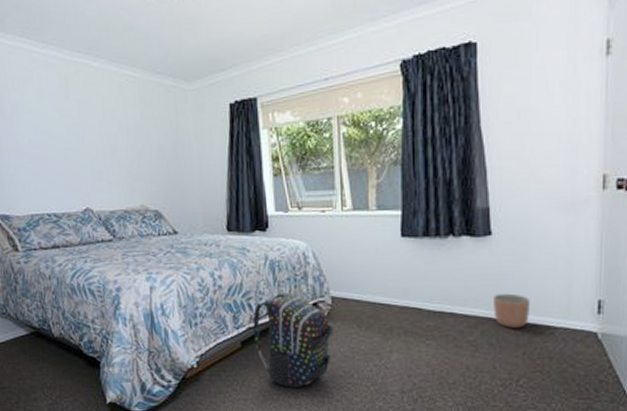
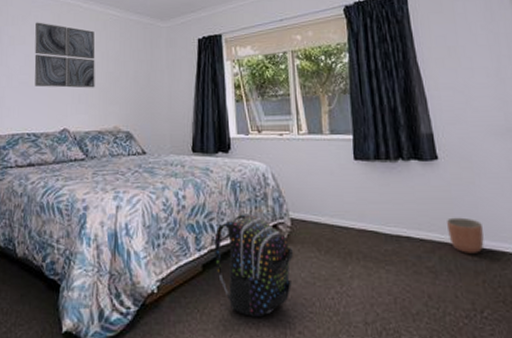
wall art: none [40,86,116,163] -> present [34,22,95,88]

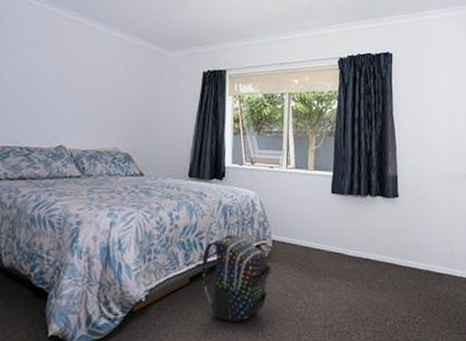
wall art: present [34,22,95,88] -> none [30,34,98,108]
planter: present [447,217,484,253] -> none [398,244,424,273]

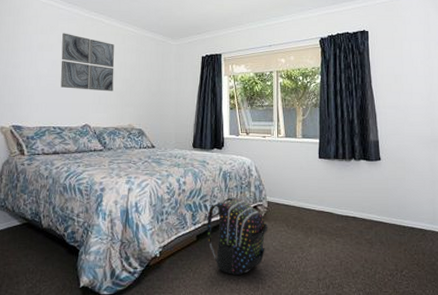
wall art: none [30,34,98,108] -> present [60,33,115,92]

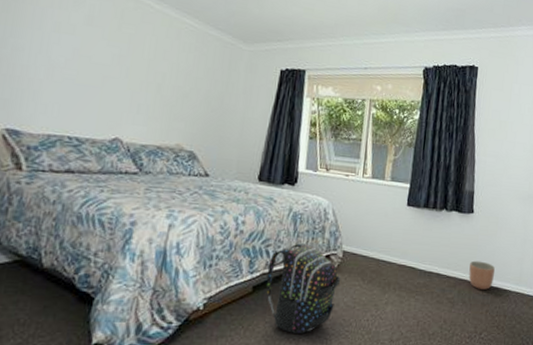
wall art: present [60,33,115,92] -> none [83,12,165,100]
planter: none [383,203,408,230] -> present [468,260,495,290]

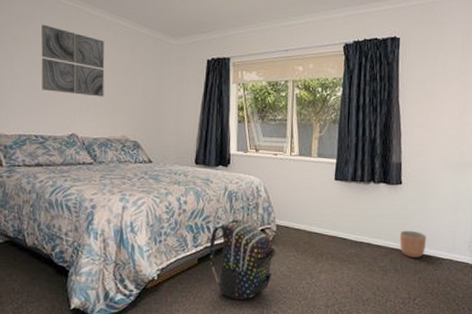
wall art: none [83,12,165,100] -> present [41,24,105,97]

